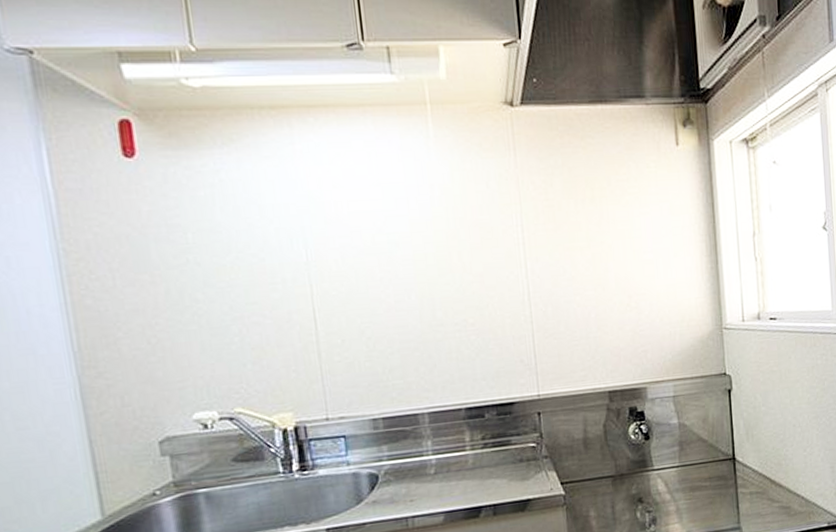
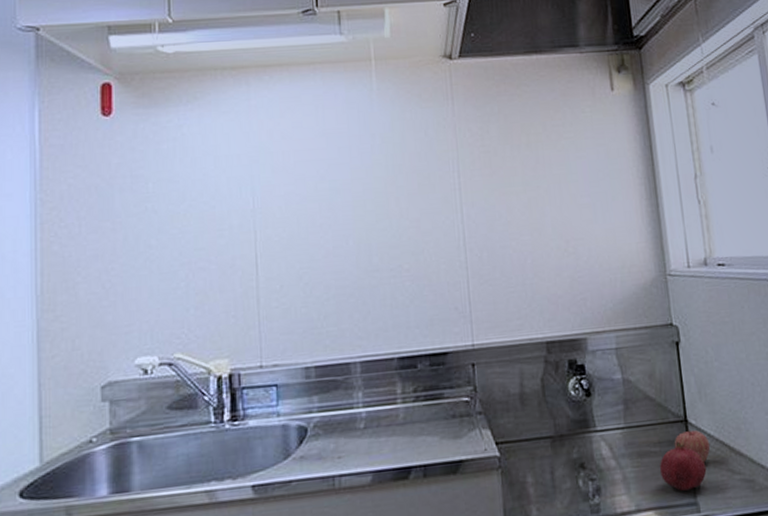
fruit: none [709,476,750,518] -> present [660,441,707,491]
apple: none [722,466,754,493] -> present [674,430,711,462]

